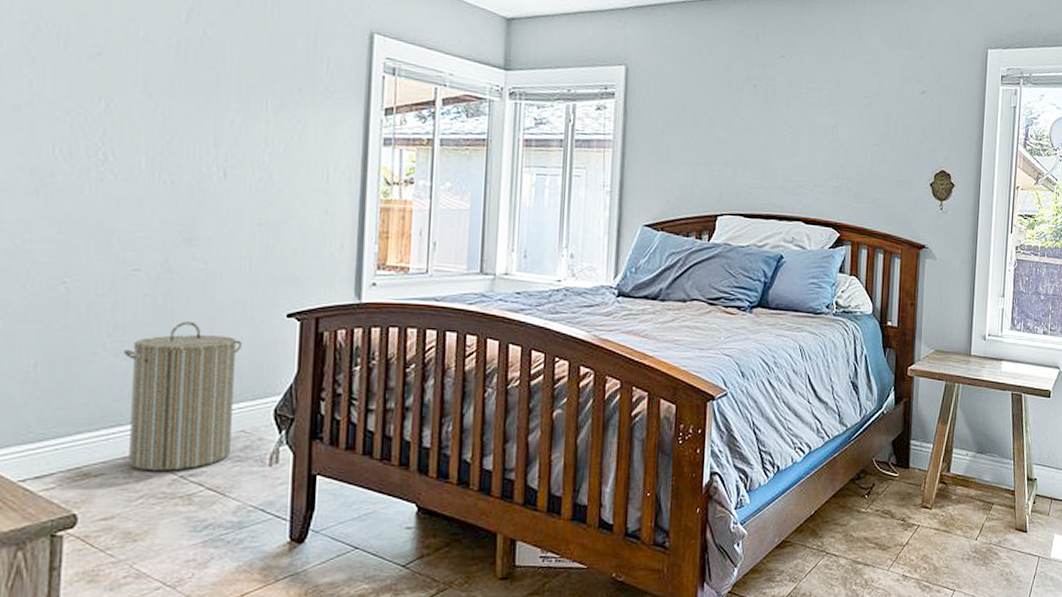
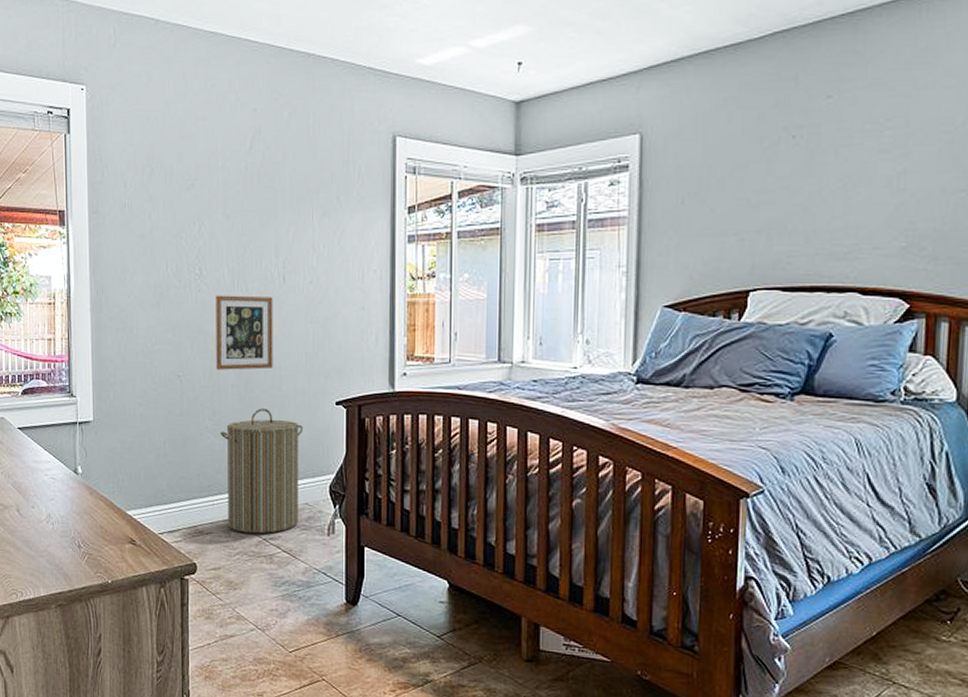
picture frame: none [122,186,209,276] -> present [216,295,273,370]

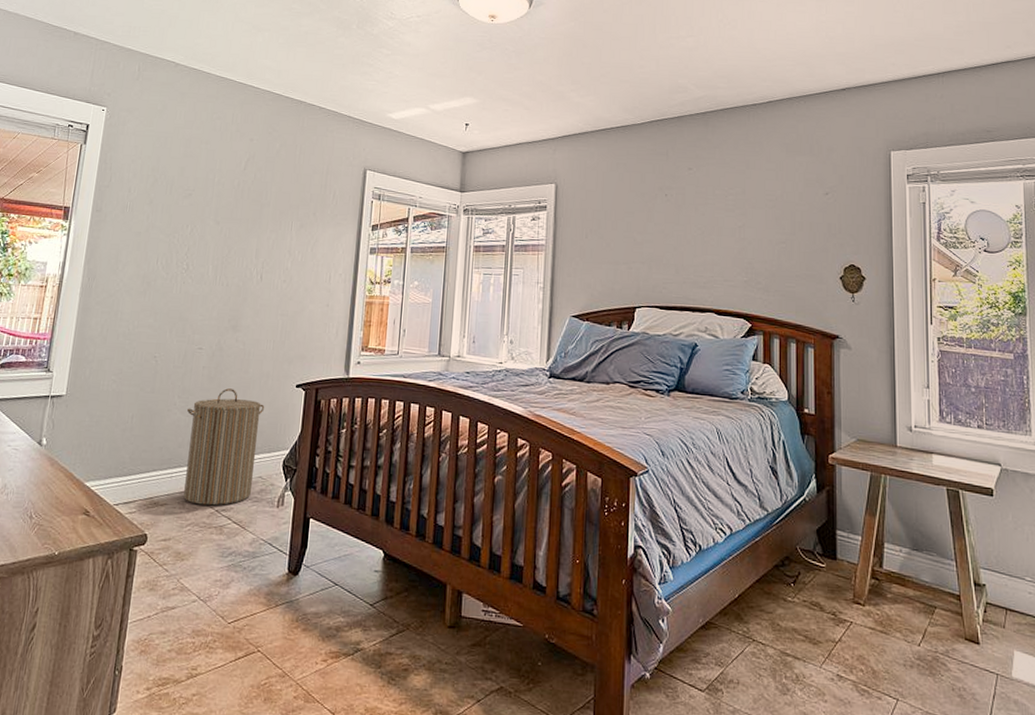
picture frame: present [216,295,273,370] -> none [191,287,250,354]

